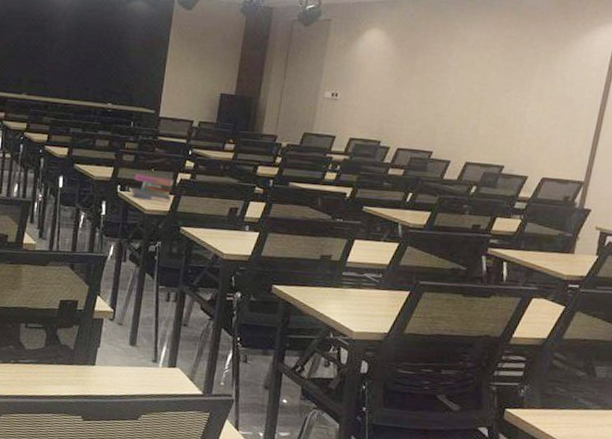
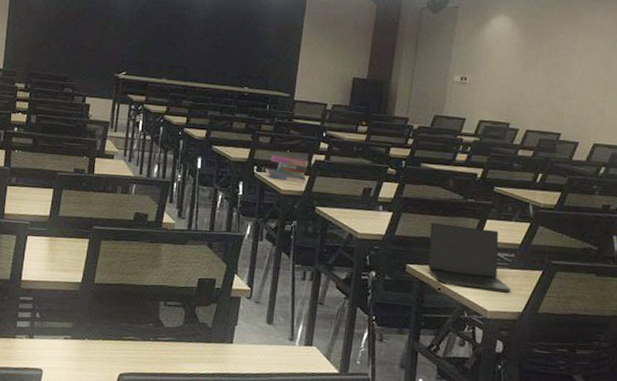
laptop: none [294,243,377,314] -> present [428,222,510,293]

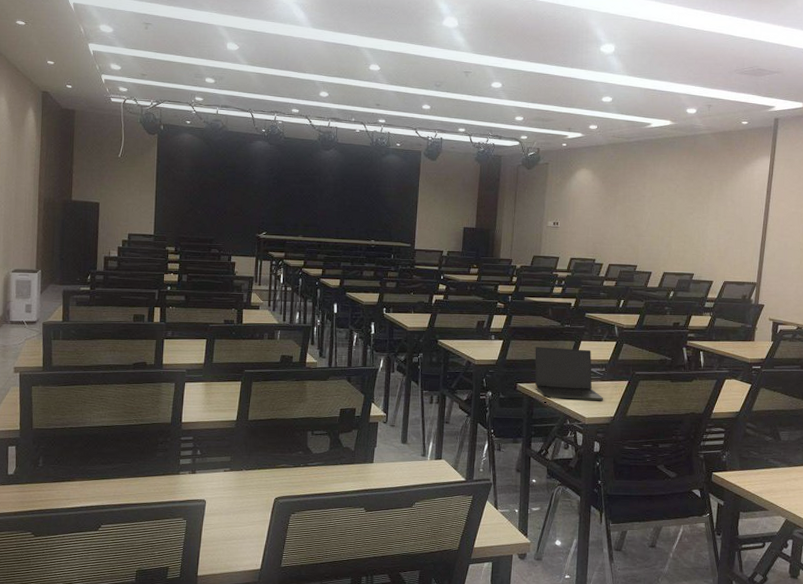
books: present [265,154,309,183] -> none [393,297,430,320]

